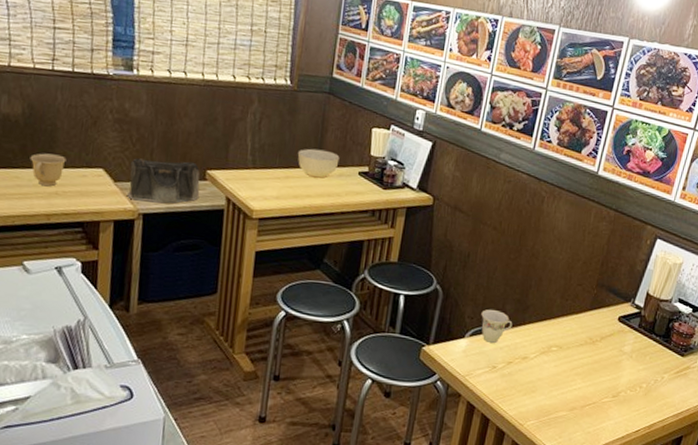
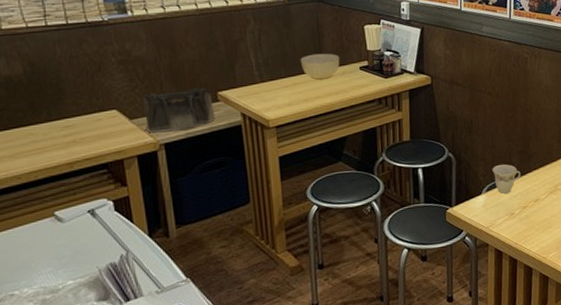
teacup: present [30,153,66,187] -> none [40,104,78,137]

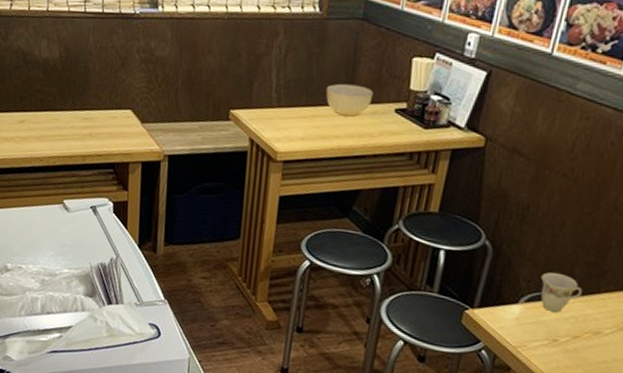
saddlebag: present [142,87,216,133] -> none [154,98,223,145]

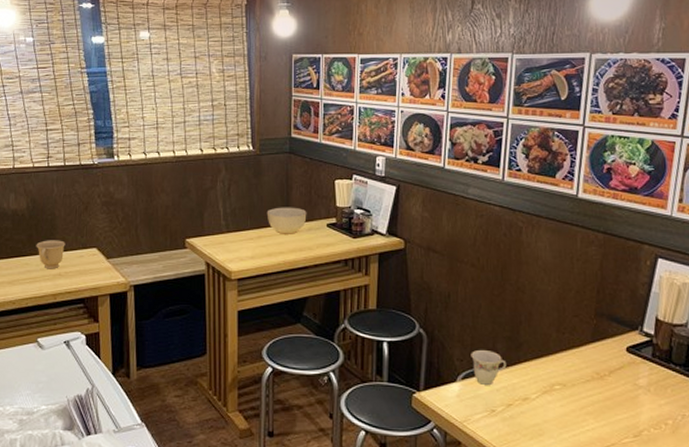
teacup: none [67,95,99,128] -> present [36,240,66,269]

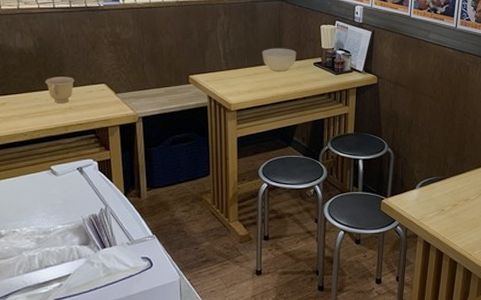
teacup: present [471,349,507,385] -> none [427,163,454,190]

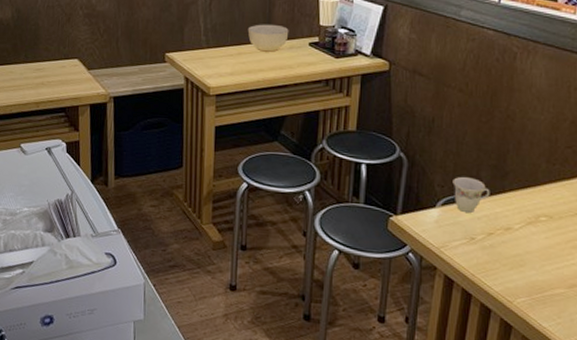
teacup: present [45,77,75,104] -> none [20,49,48,78]
teacup: none [427,163,454,190] -> present [452,176,490,213]

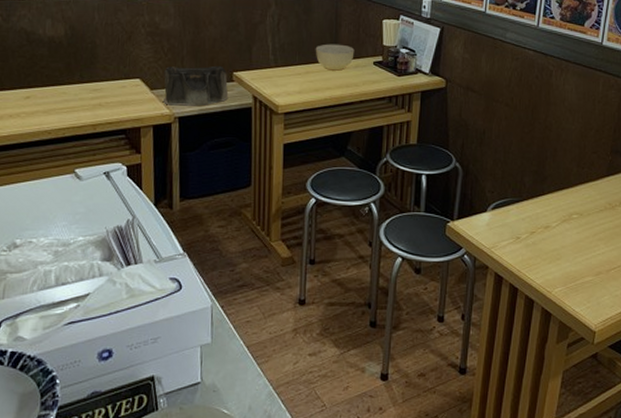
saddlebag: none [100,46,161,87] -> present [164,65,229,106]
teacup: present [452,176,490,213] -> none [501,182,532,214]

